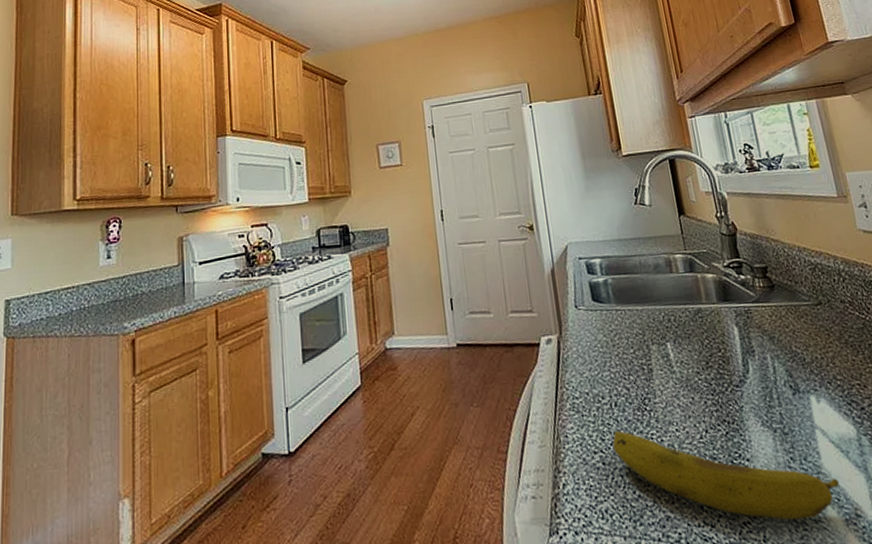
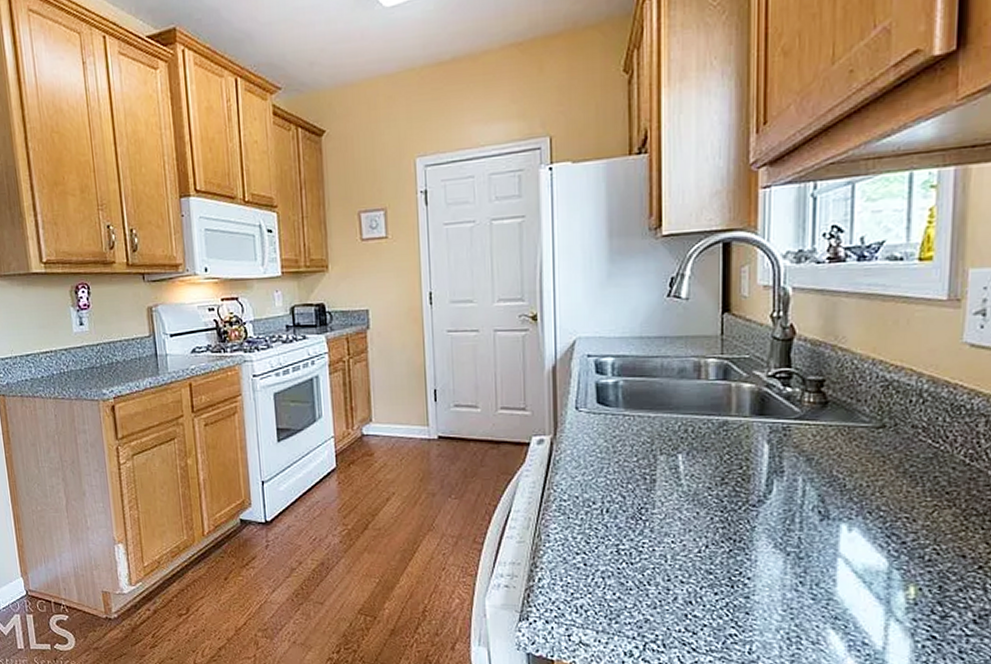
fruit: present [612,431,839,520] -> none [597,536,851,639]

